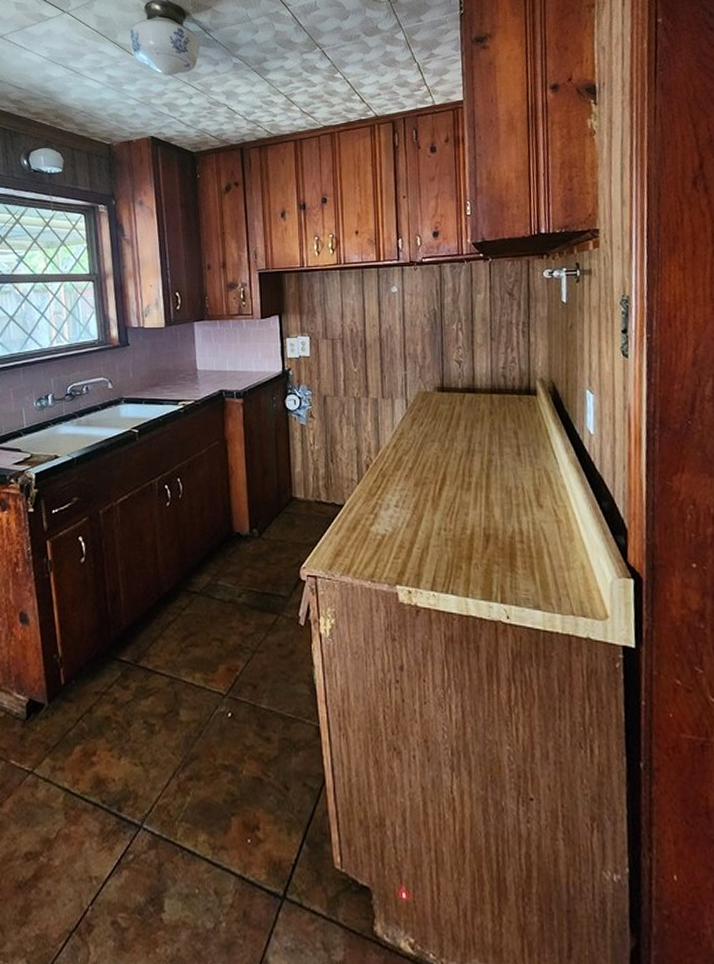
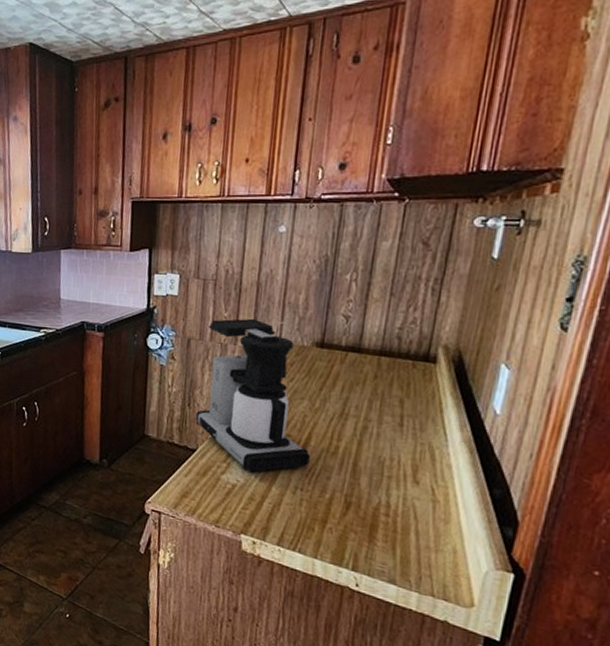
coffee maker: none [339,371,449,520] -> present [195,318,311,473]

